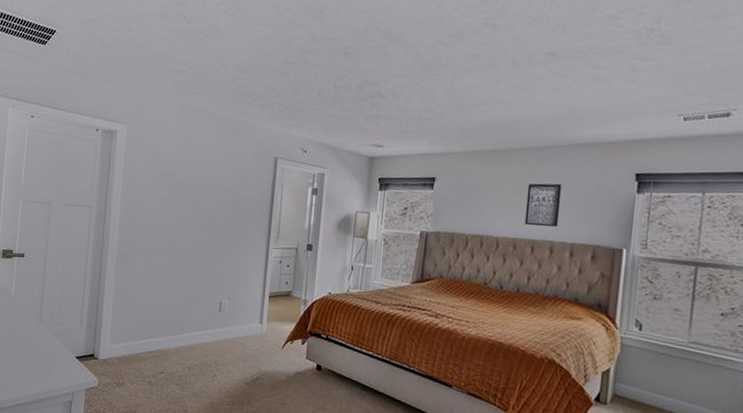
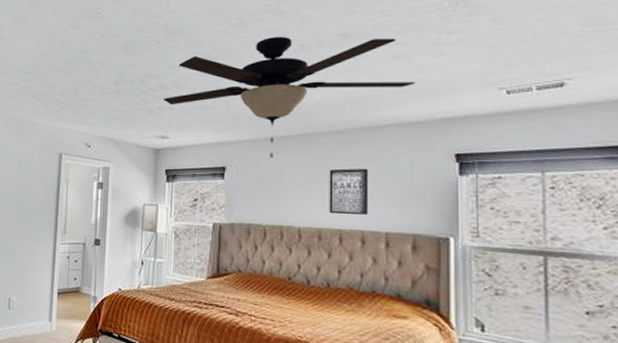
ceiling fan: none [381,50,610,171] -> present [164,36,416,158]

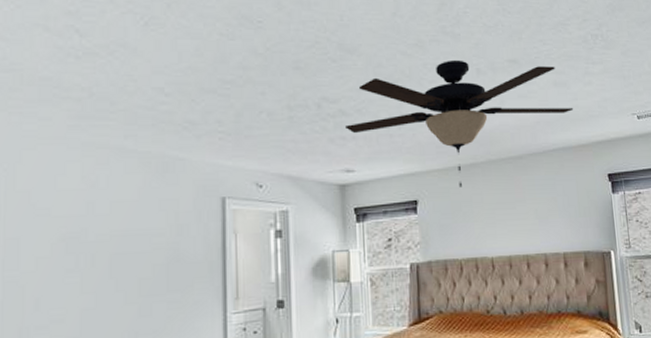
wall art: present [329,168,369,215] -> none [513,192,549,240]

